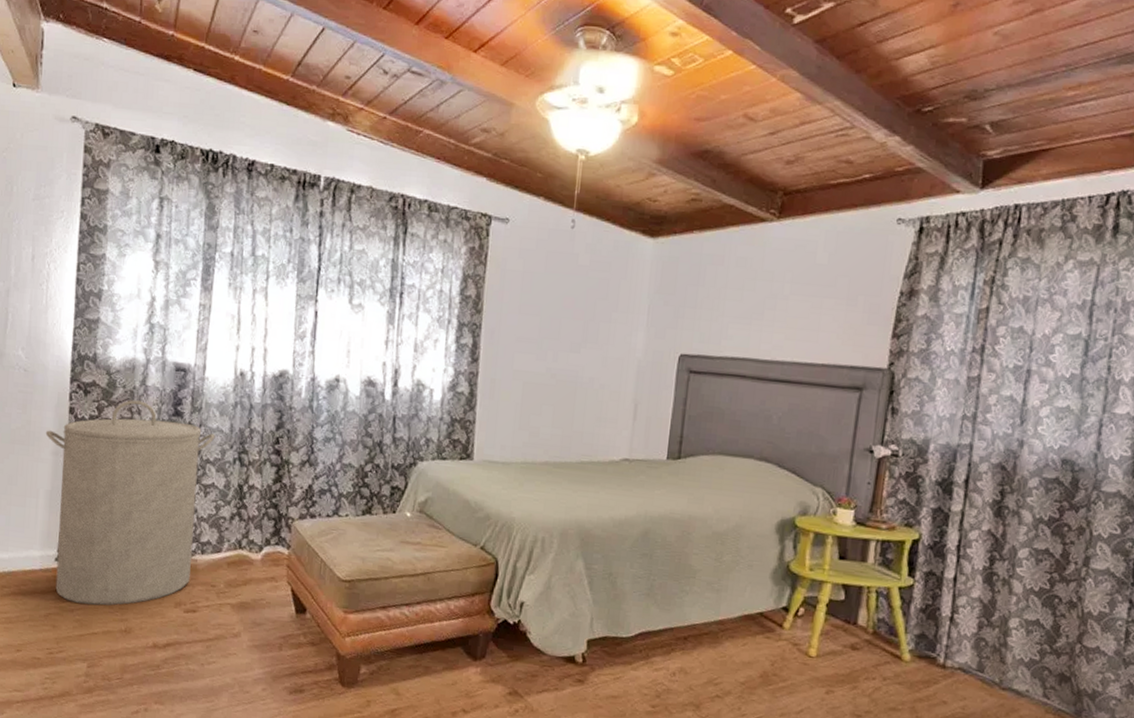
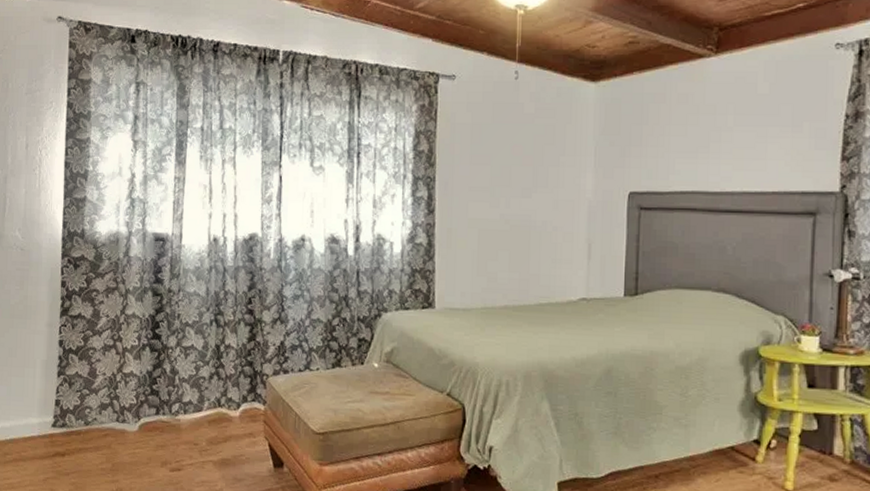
laundry hamper: present [45,400,216,606] -> none [40,270,193,468]

